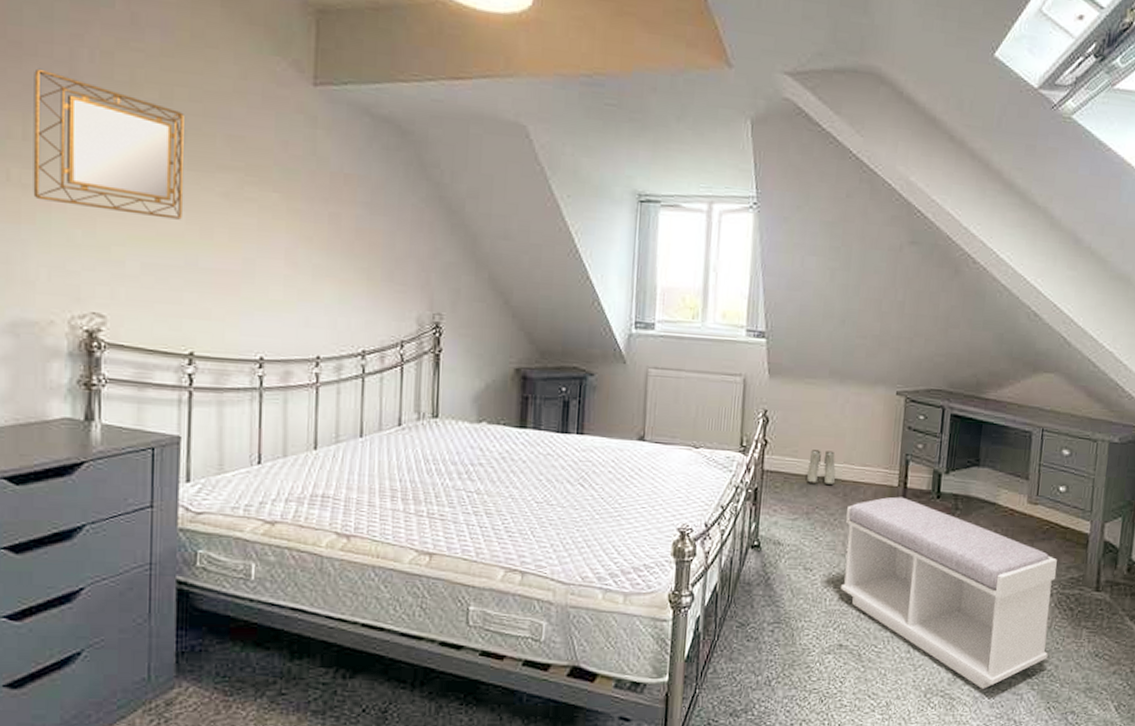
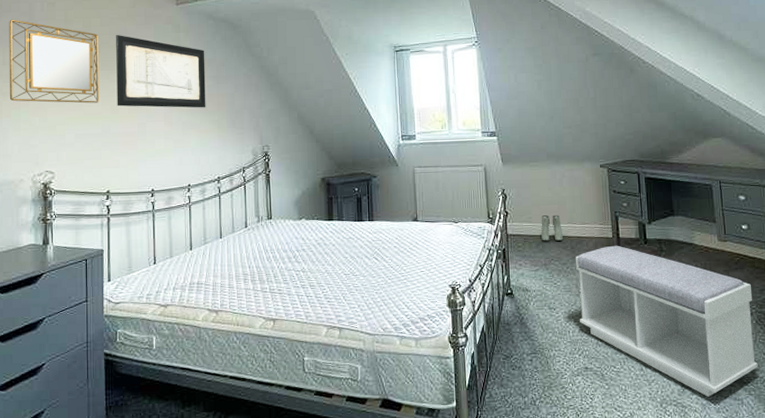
wall art: none [210,119,355,248] -> present [116,35,206,108]

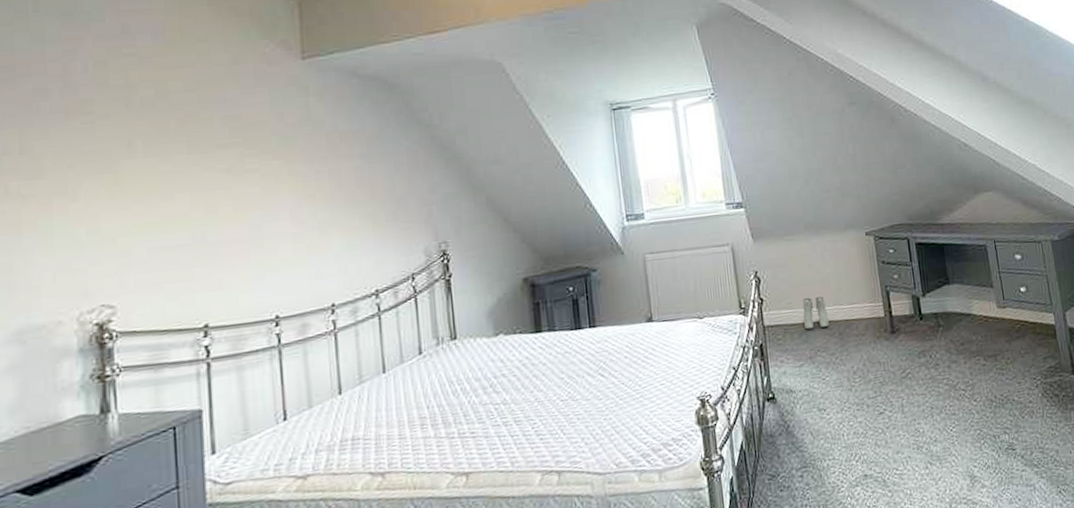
home mirror: present [9,19,99,103] -> none [28,86,186,207]
wall art: present [116,35,206,108] -> none [209,103,353,204]
bench: present [576,245,758,397] -> none [845,325,1048,488]

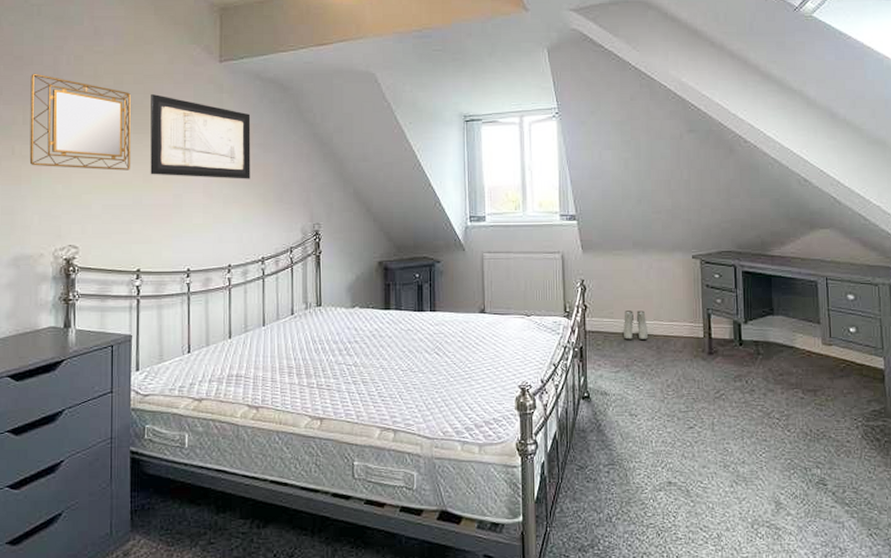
home mirror: none [28,86,186,207] -> present [29,73,131,171]
wall art: none [209,103,353,204] -> present [150,94,251,179]

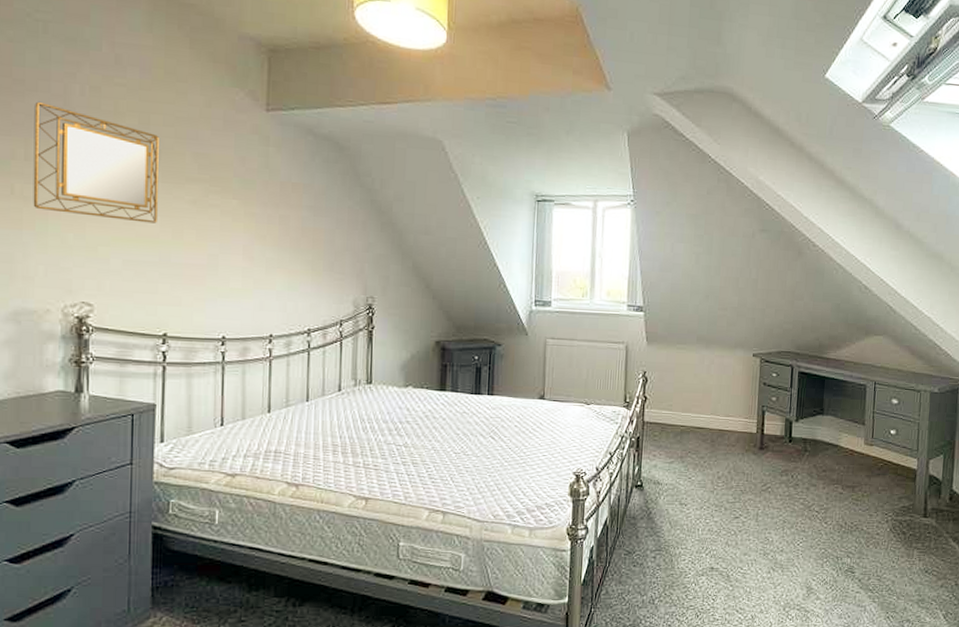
wall art: present [150,94,251,179] -> none [181,140,301,244]
boots: present [623,310,649,340] -> none [680,404,705,432]

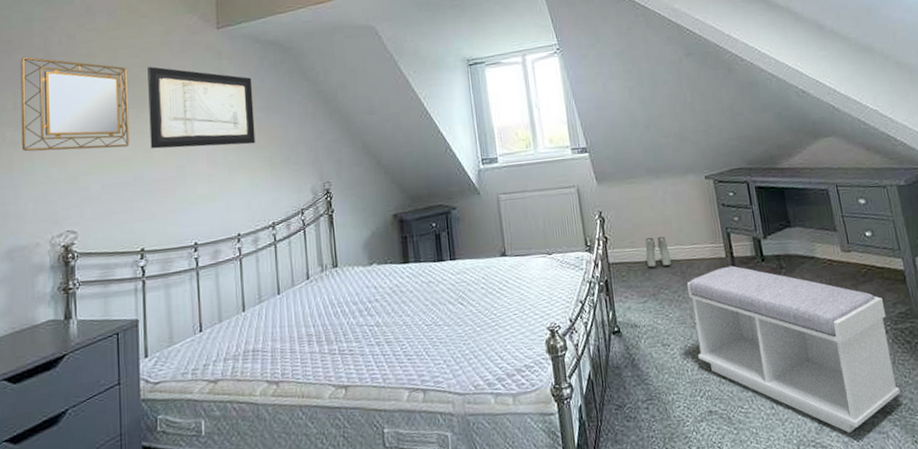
wall art: none [181,140,301,244] -> present [148,67,256,149]
boots: none [680,404,705,432] -> present [645,236,672,268]
bench: none [711,441,891,602] -> present [687,265,901,433]

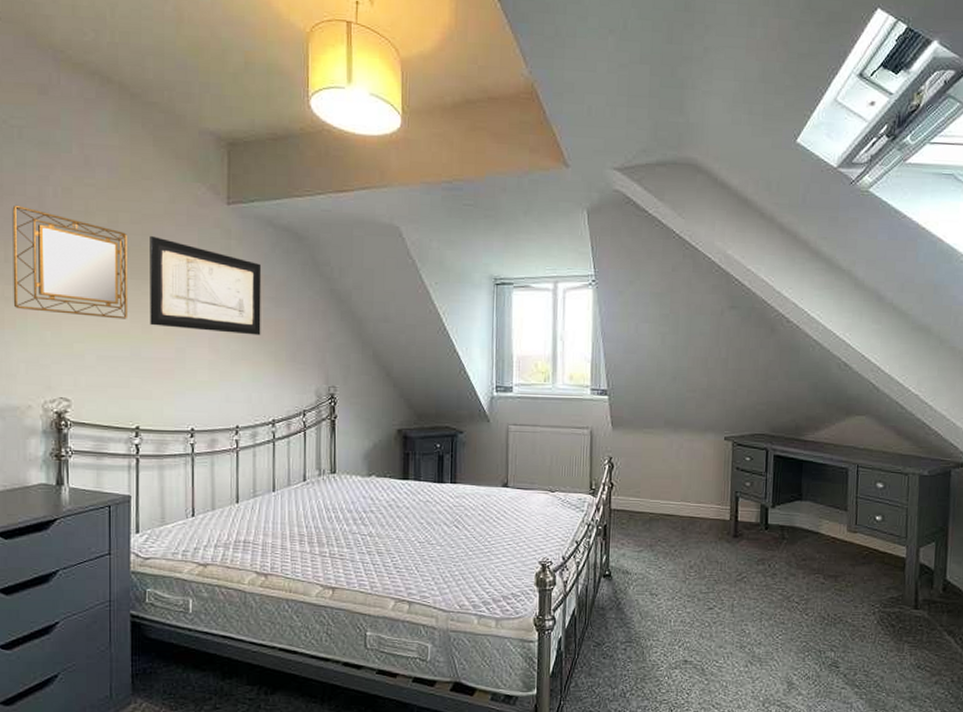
boots: present [645,236,672,268] -> none [648,490,675,520]
bench: present [687,265,901,433] -> none [684,529,877,699]

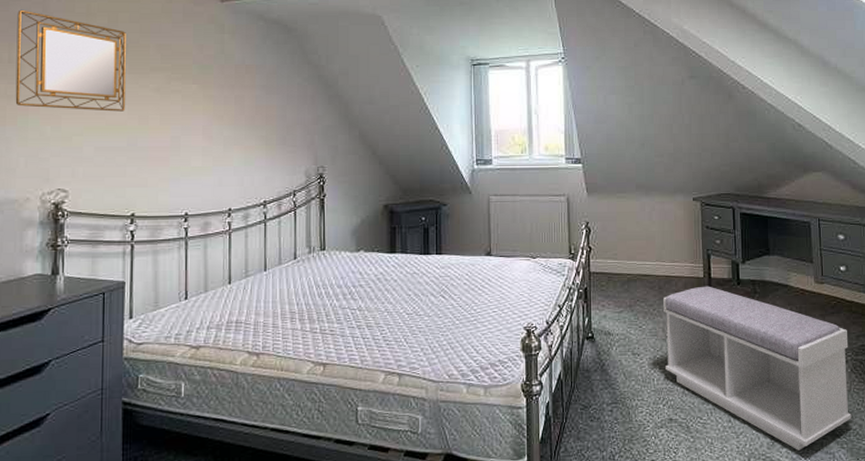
wall art: present [150,236,262,336] -> none [146,34,253,122]
bench: none [684,529,877,699] -> present [663,286,852,450]

